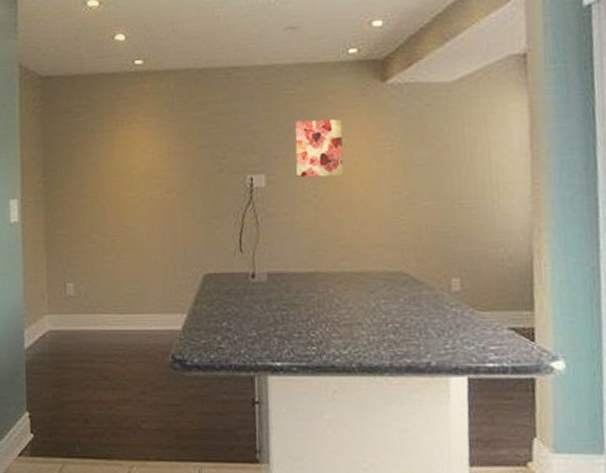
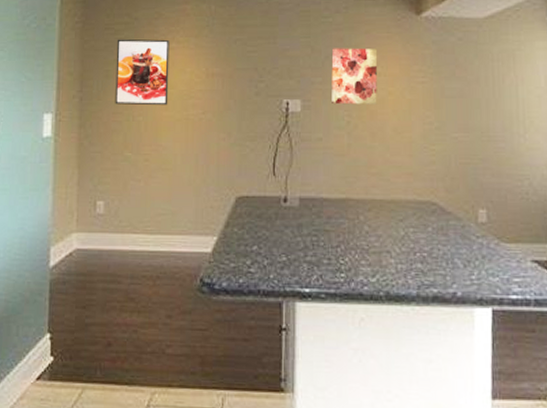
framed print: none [77,120,132,188] -> present [115,39,169,106]

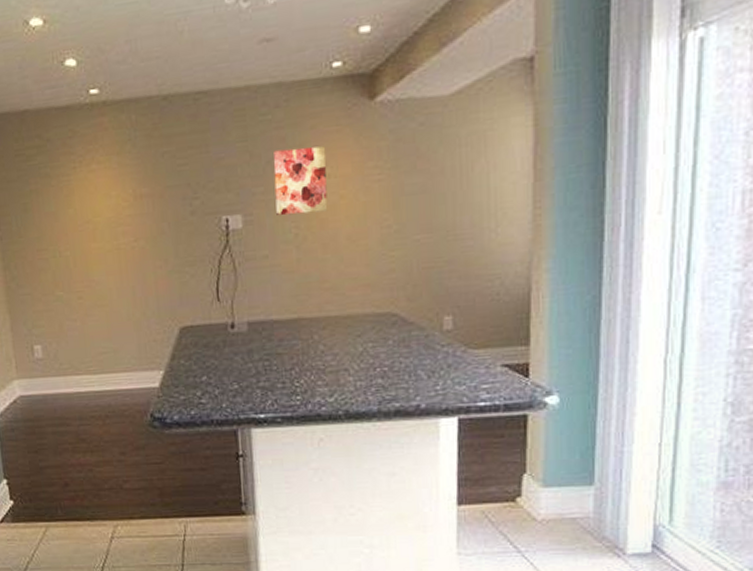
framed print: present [115,39,169,106] -> none [30,161,96,241]

